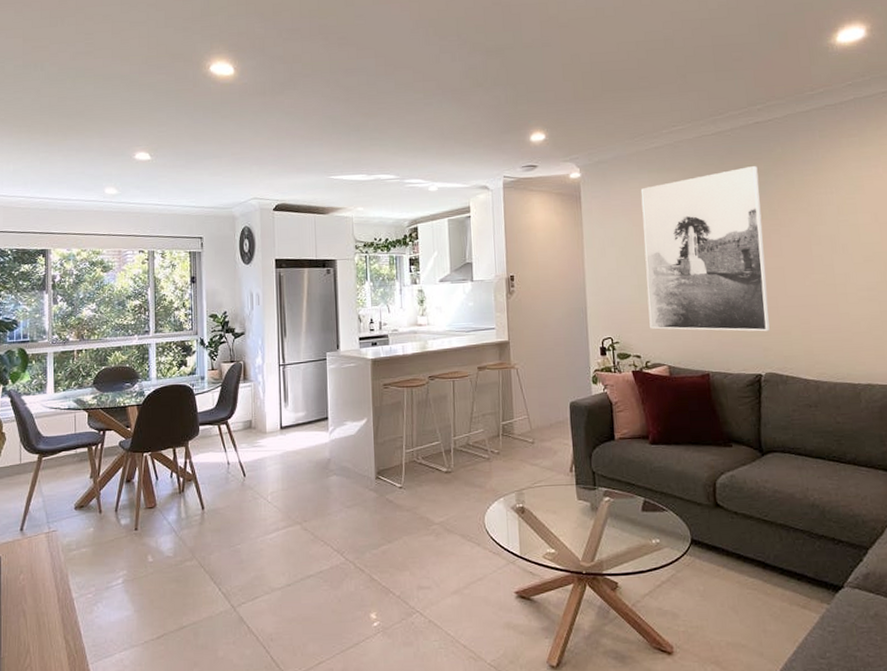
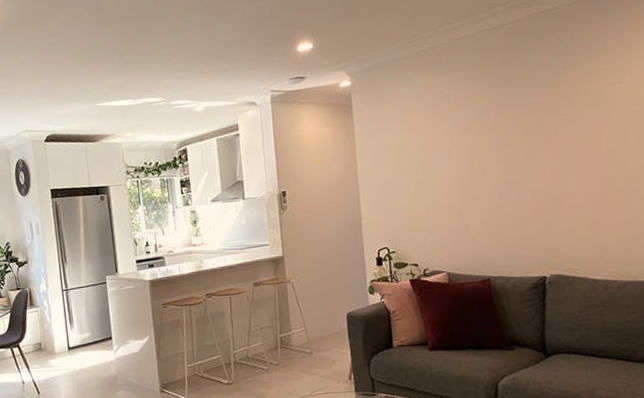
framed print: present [640,165,770,332] -> none [415,58,555,237]

